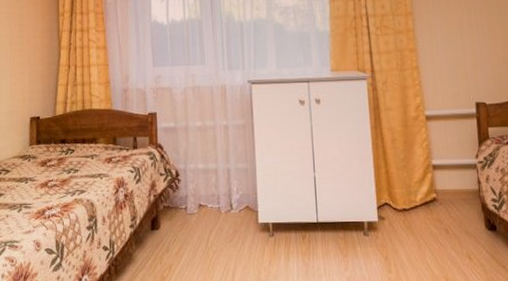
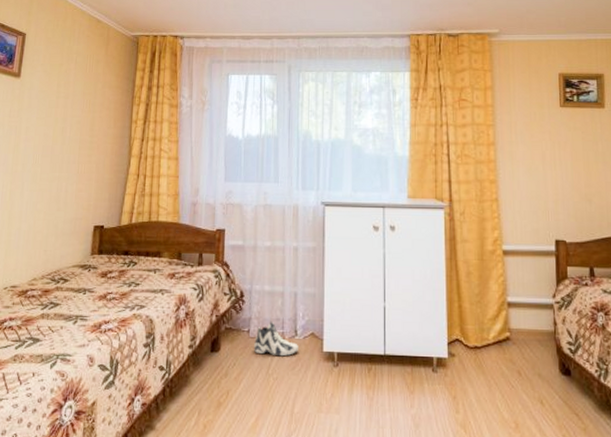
sneaker: none [192,197,235,230] -> present [254,321,298,357]

